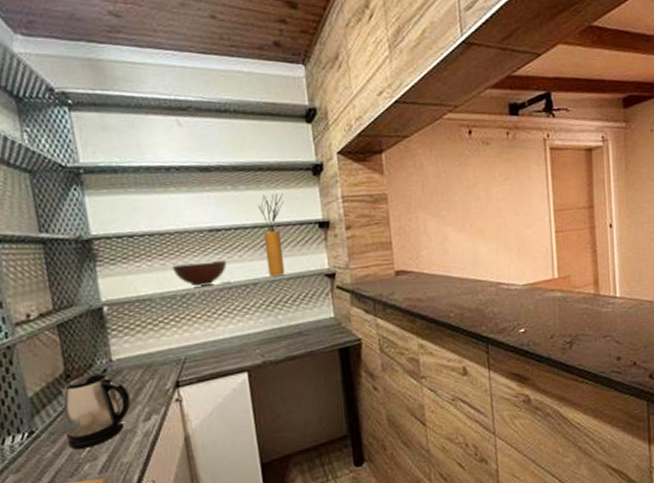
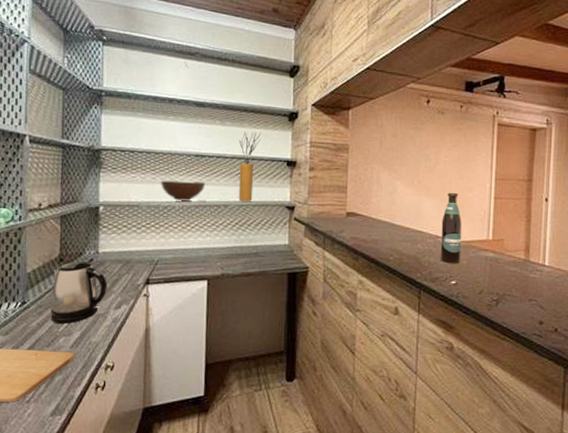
bottle: none [501,231,527,311] -> present [440,192,462,263]

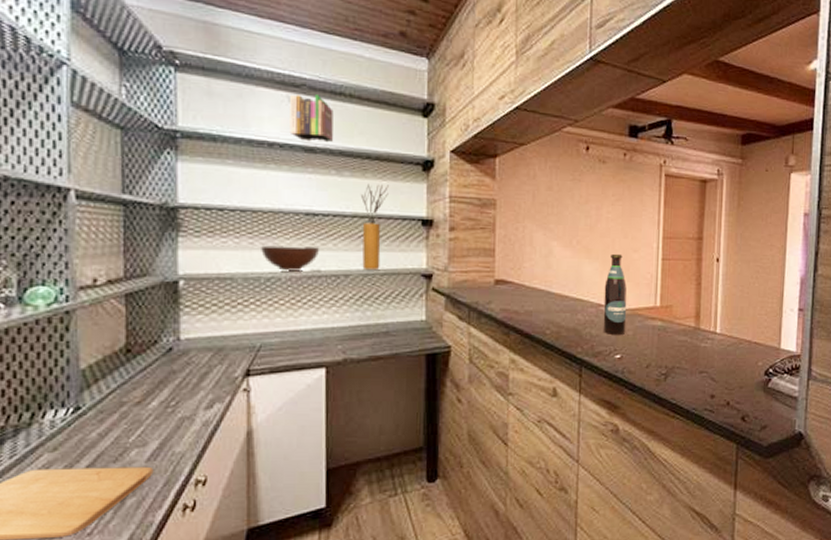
kettle: present [50,261,107,324] -> none [116,351,194,432]
books: none [185,61,219,99] -> present [289,94,334,143]

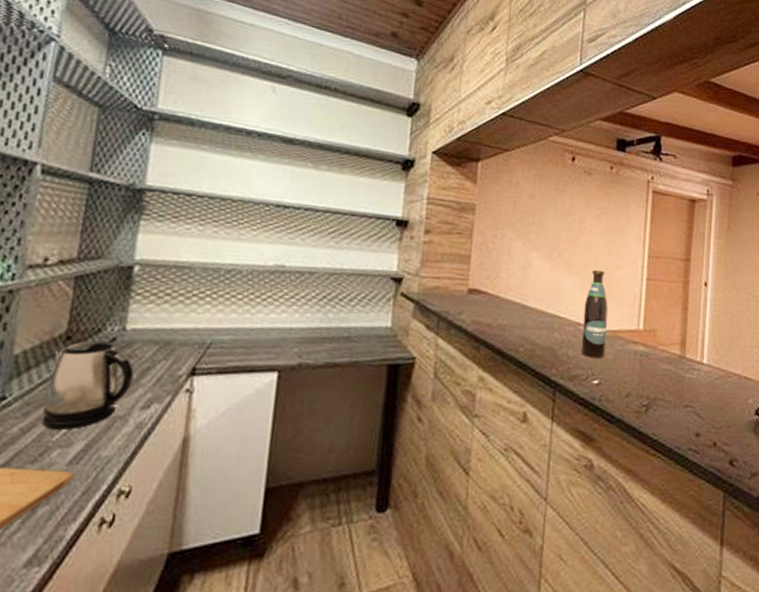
kettle: none [116,351,194,432] -> present [41,340,134,430]
bowl: present [261,245,320,272] -> none [225,235,287,265]
books: present [289,94,334,143] -> none [270,85,317,135]
vase: present [361,183,389,271] -> none [329,179,366,270]

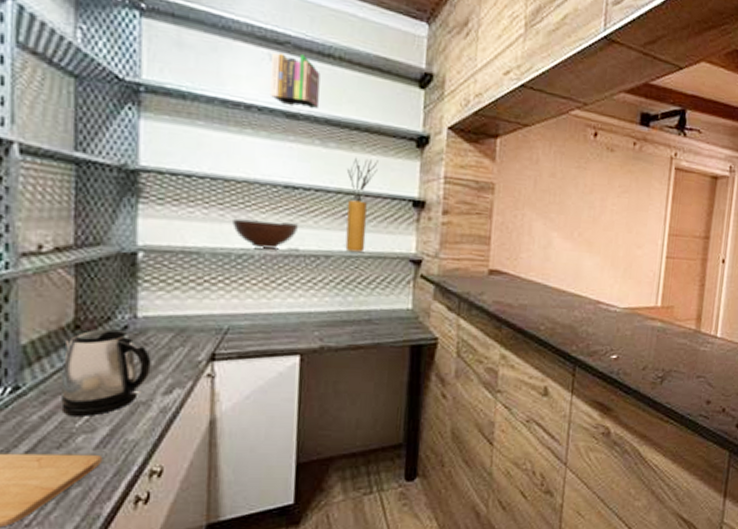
bowl: none [225,235,287,265] -> present [232,218,299,249]
books: none [270,85,317,135] -> present [270,52,320,109]
vase: none [329,179,366,270] -> present [345,157,378,253]
bottle: present [580,269,608,358] -> none [600,248,628,334]

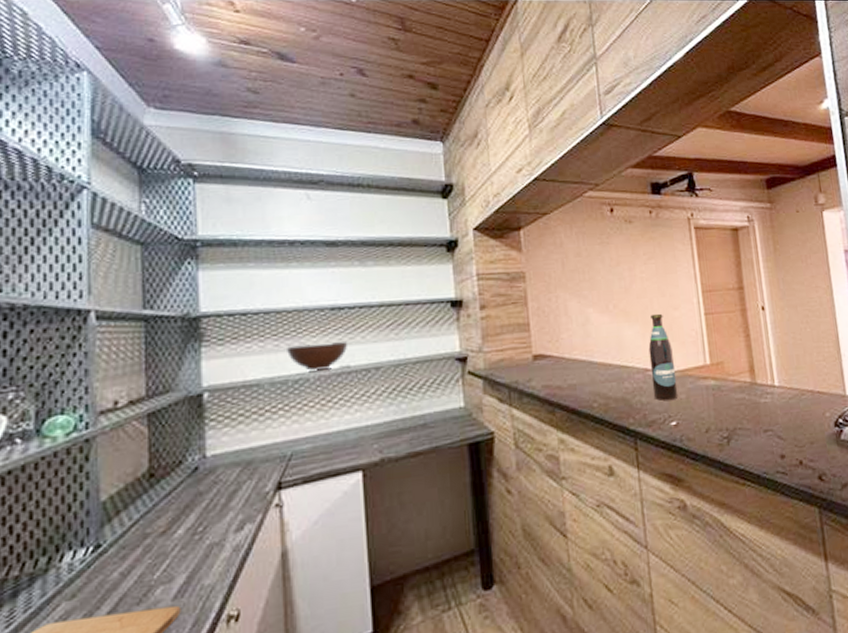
kettle: present [61,328,151,416] -> none [140,471,222,568]
books: present [270,52,320,109] -> none [309,189,354,236]
vase: present [345,157,378,253] -> none [387,269,414,361]
bottle: none [600,248,628,334] -> present [648,313,678,400]

